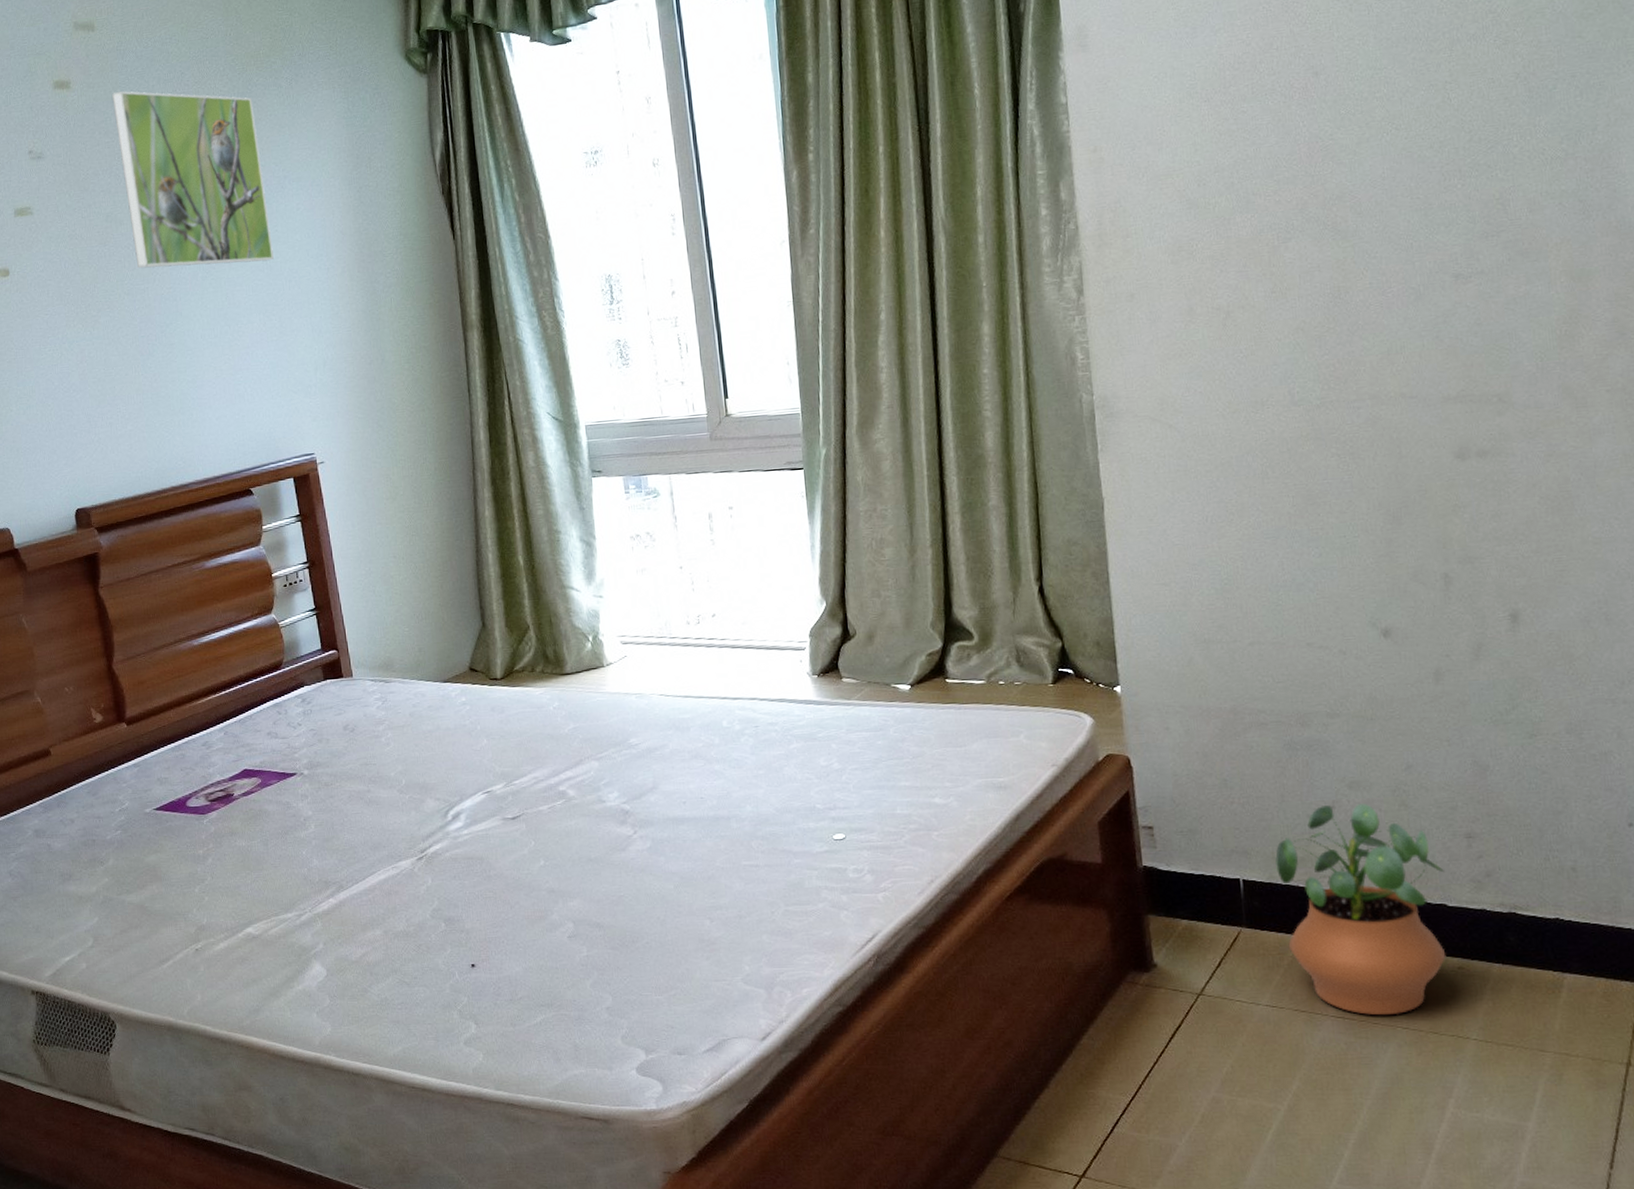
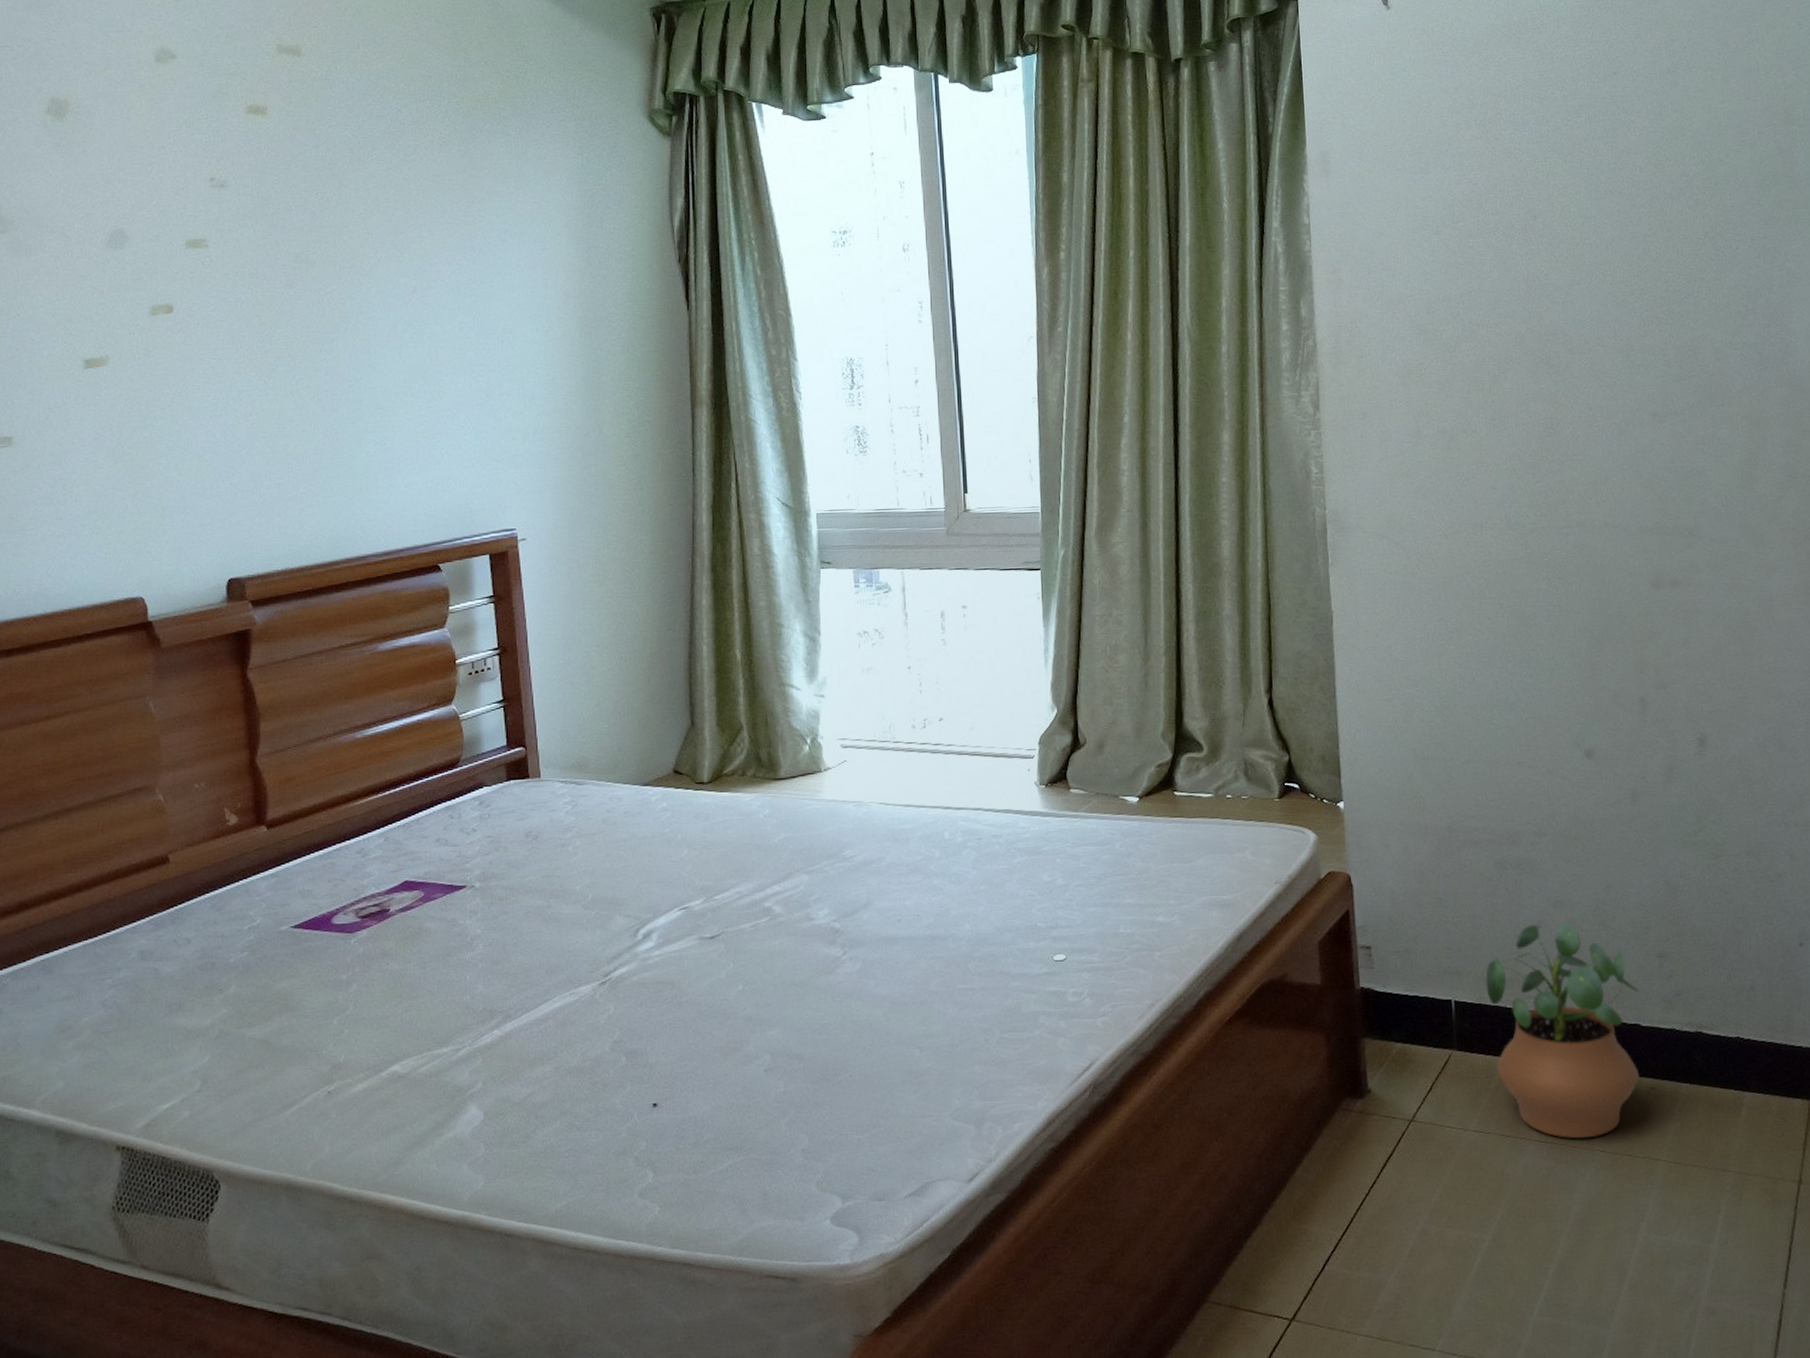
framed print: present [112,90,274,268] -> none [315,123,486,318]

